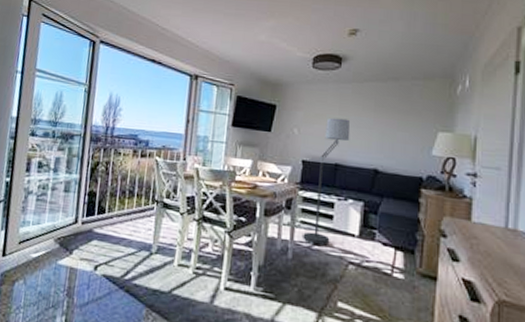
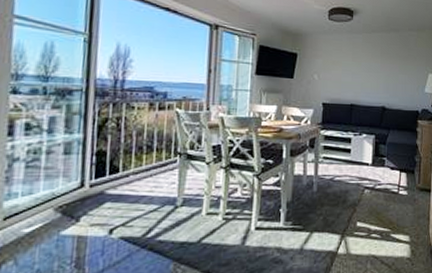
floor lamp: present [301,117,351,245] -> none [324,64,362,176]

